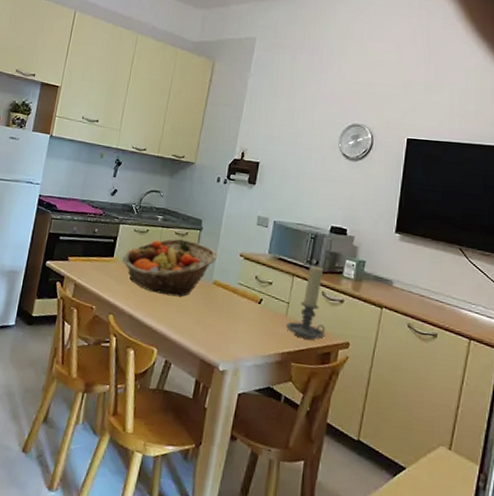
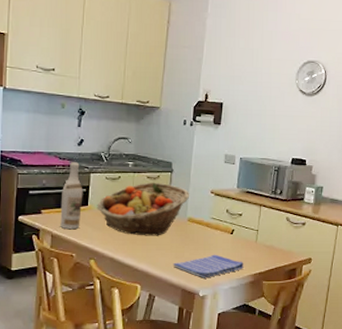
wine bottle: none [84,211,111,281] -> present [60,162,83,230]
dish towel: none [193,324,271,351] -> present [172,254,244,278]
candle holder: present [286,266,325,340] -> none [257,195,291,260]

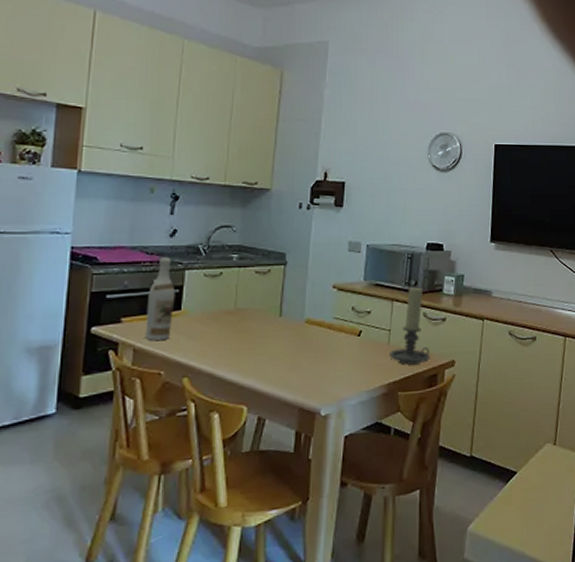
fruit basket: present [97,182,190,236] -> none [192,277,308,344]
dish towel: present [172,254,244,278] -> none [287,362,375,393]
candle holder: none [257,195,291,260] -> present [390,287,430,365]

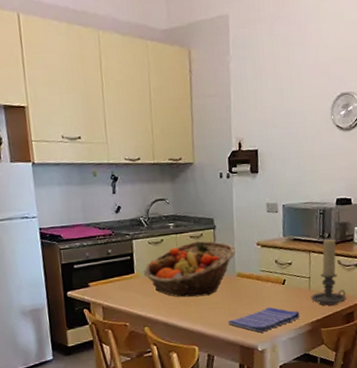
wine bottle: present [145,257,176,341] -> none [106,230,129,300]
fruit basket: none [192,277,308,344] -> present [143,240,236,297]
dish towel: none [287,362,375,393] -> present [227,307,300,333]

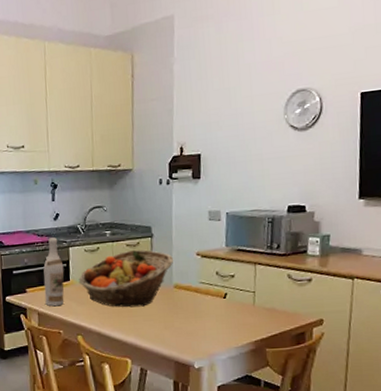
wine bottle: none [106,230,129,300] -> present [43,237,64,307]
dish towel: present [227,307,300,333] -> none [162,321,242,349]
candle holder: present [311,239,347,306] -> none [255,250,297,324]

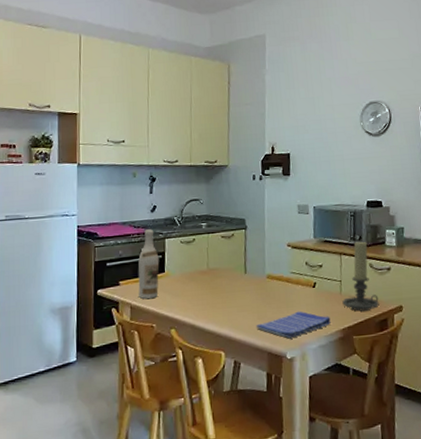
fruit basket: present [78,249,174,308] -> none [174,240,267,299]
dish towel: none [162,321,242,349] -> present [255,311,331,339]
candle holder: none [255,250,297,324] -> present [342,241,379,312]

